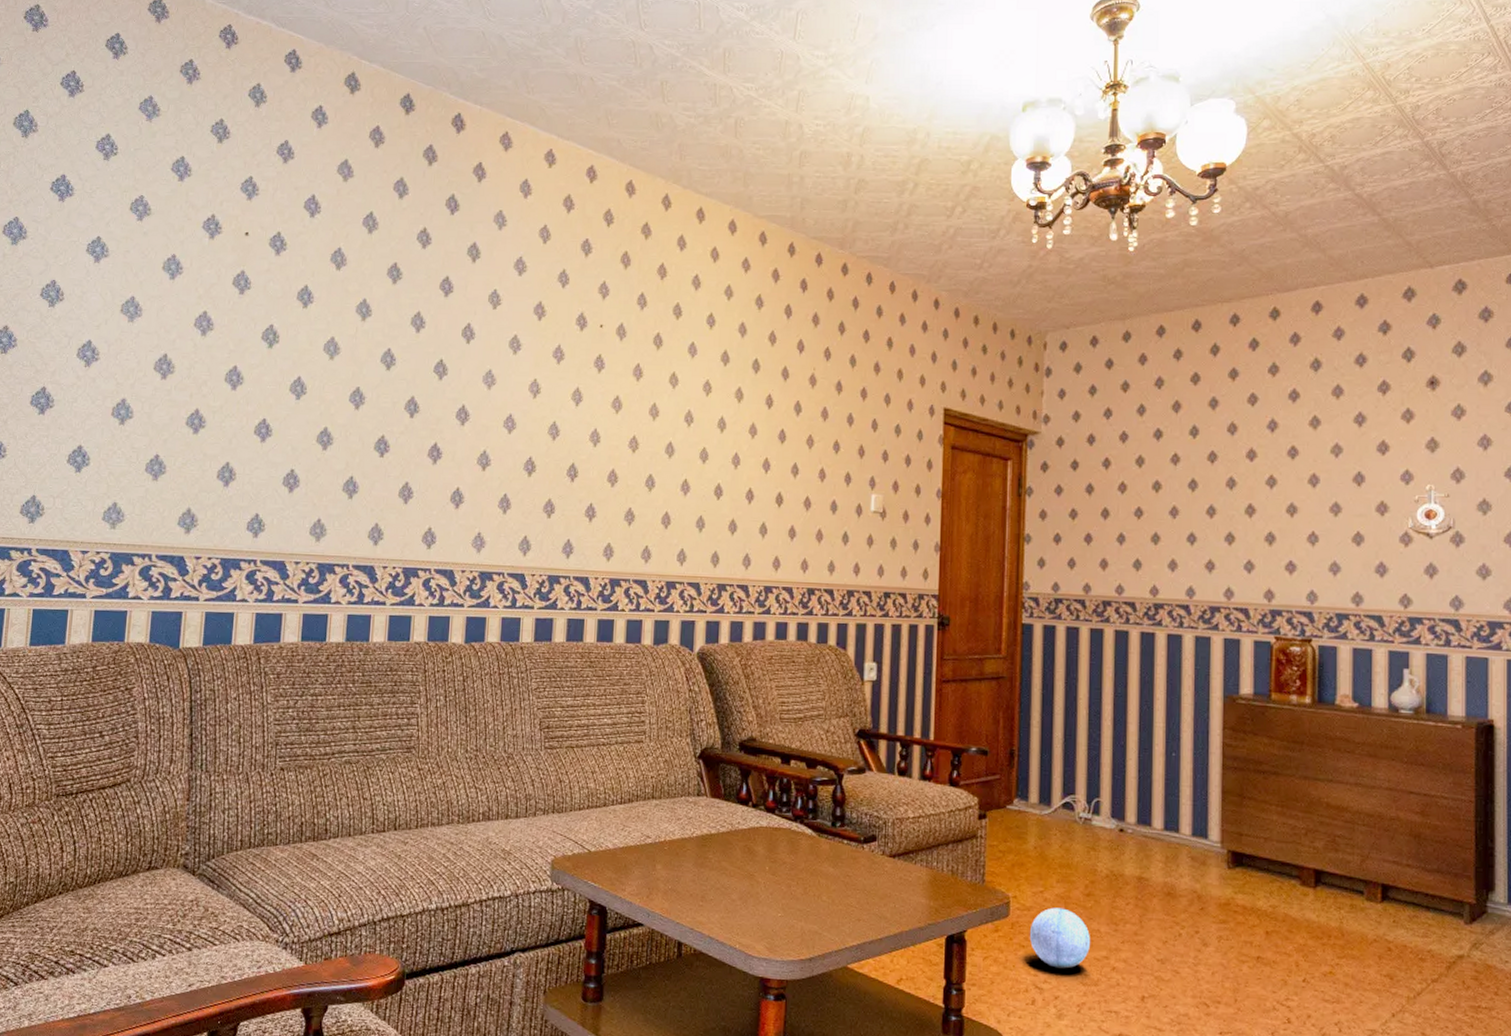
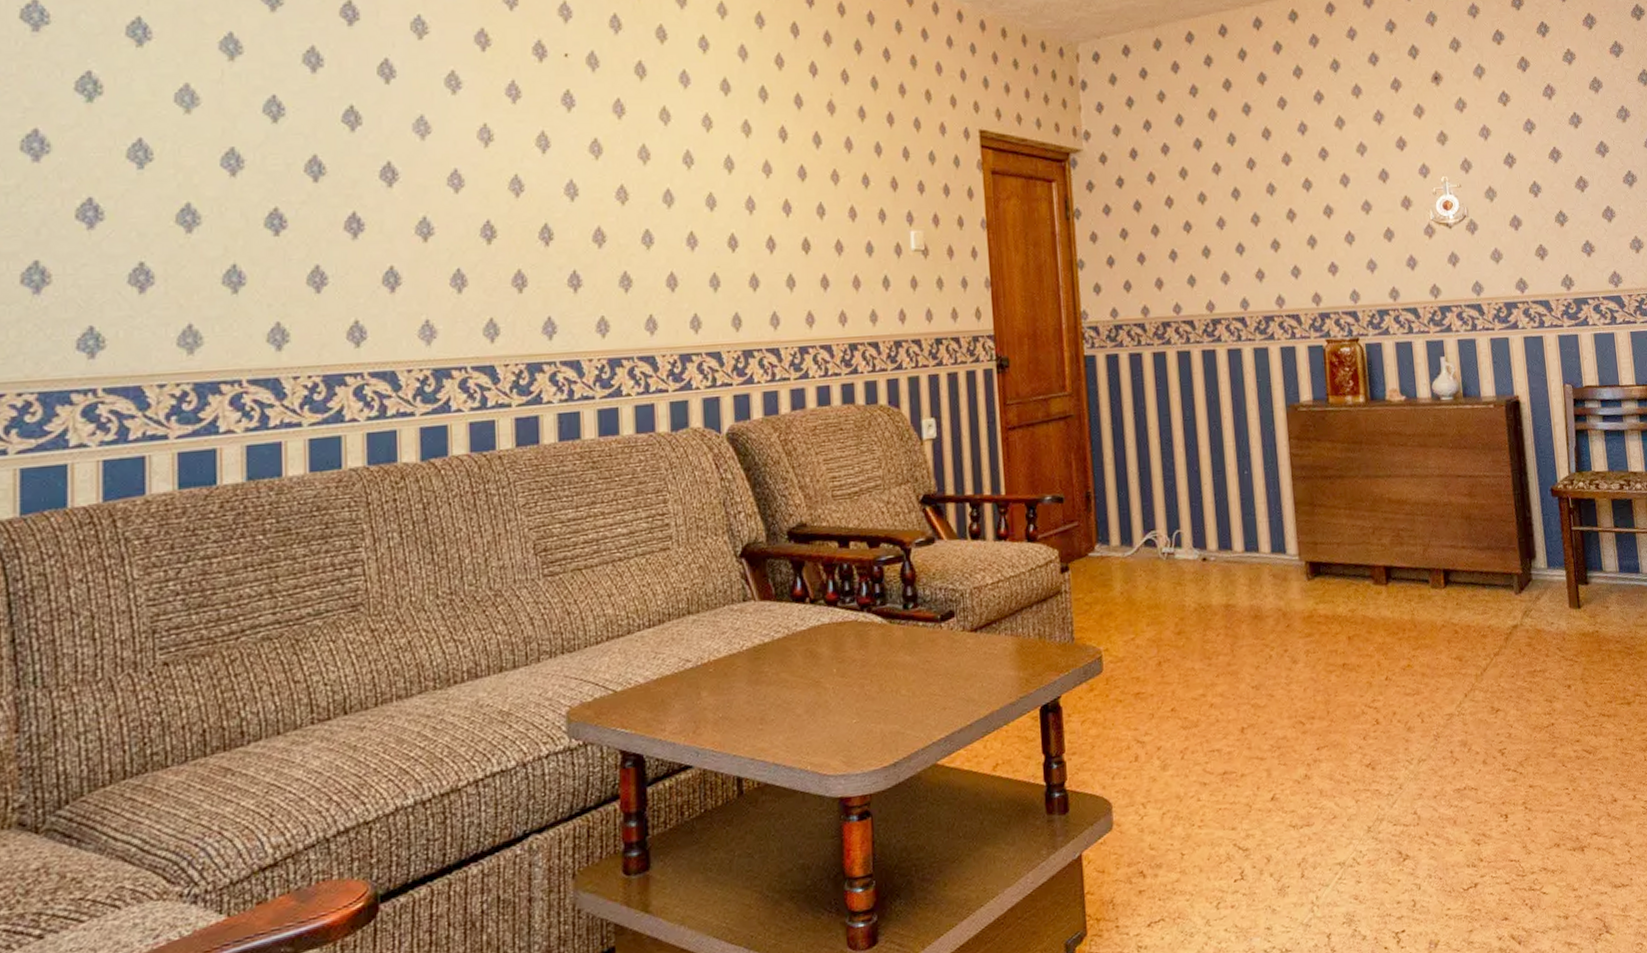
ball: present [1029,907,1090,969] -> none [1125,651,1187,717]

